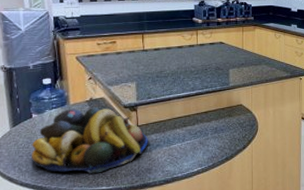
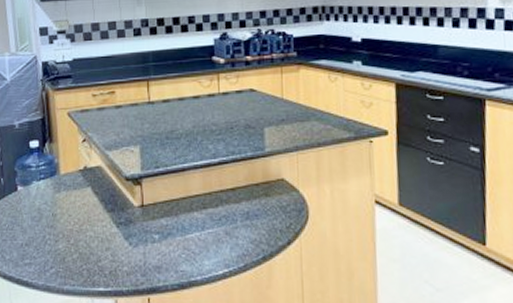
fruit bowl: present [32,107,148,174] -> none [16,178,156,268]

